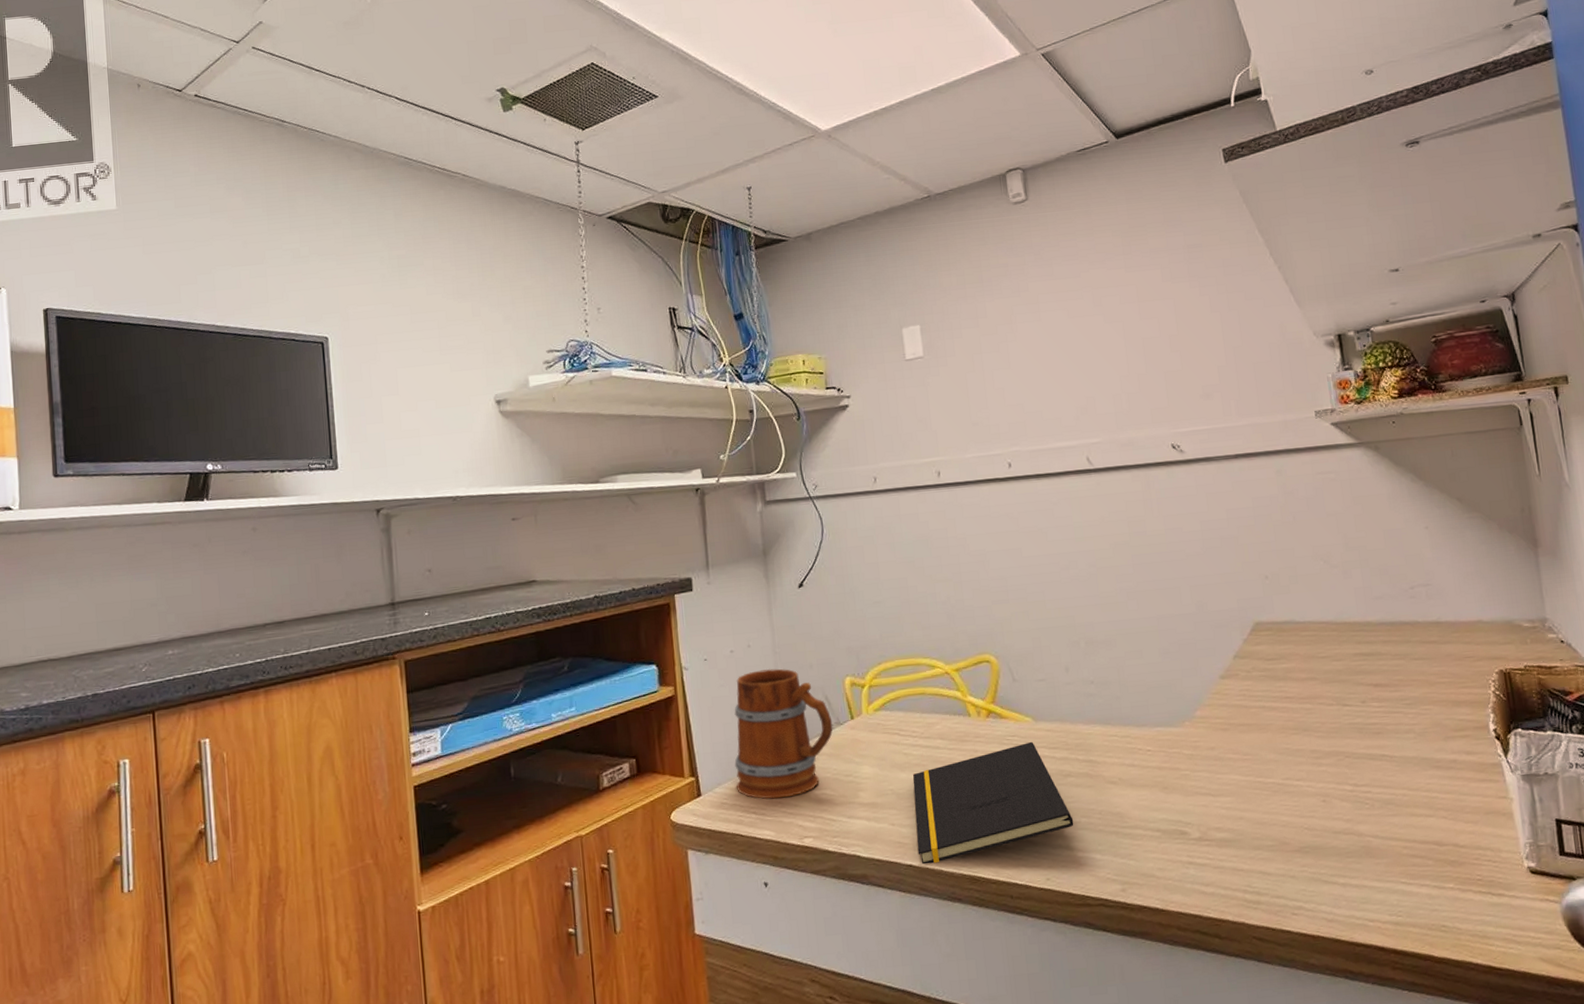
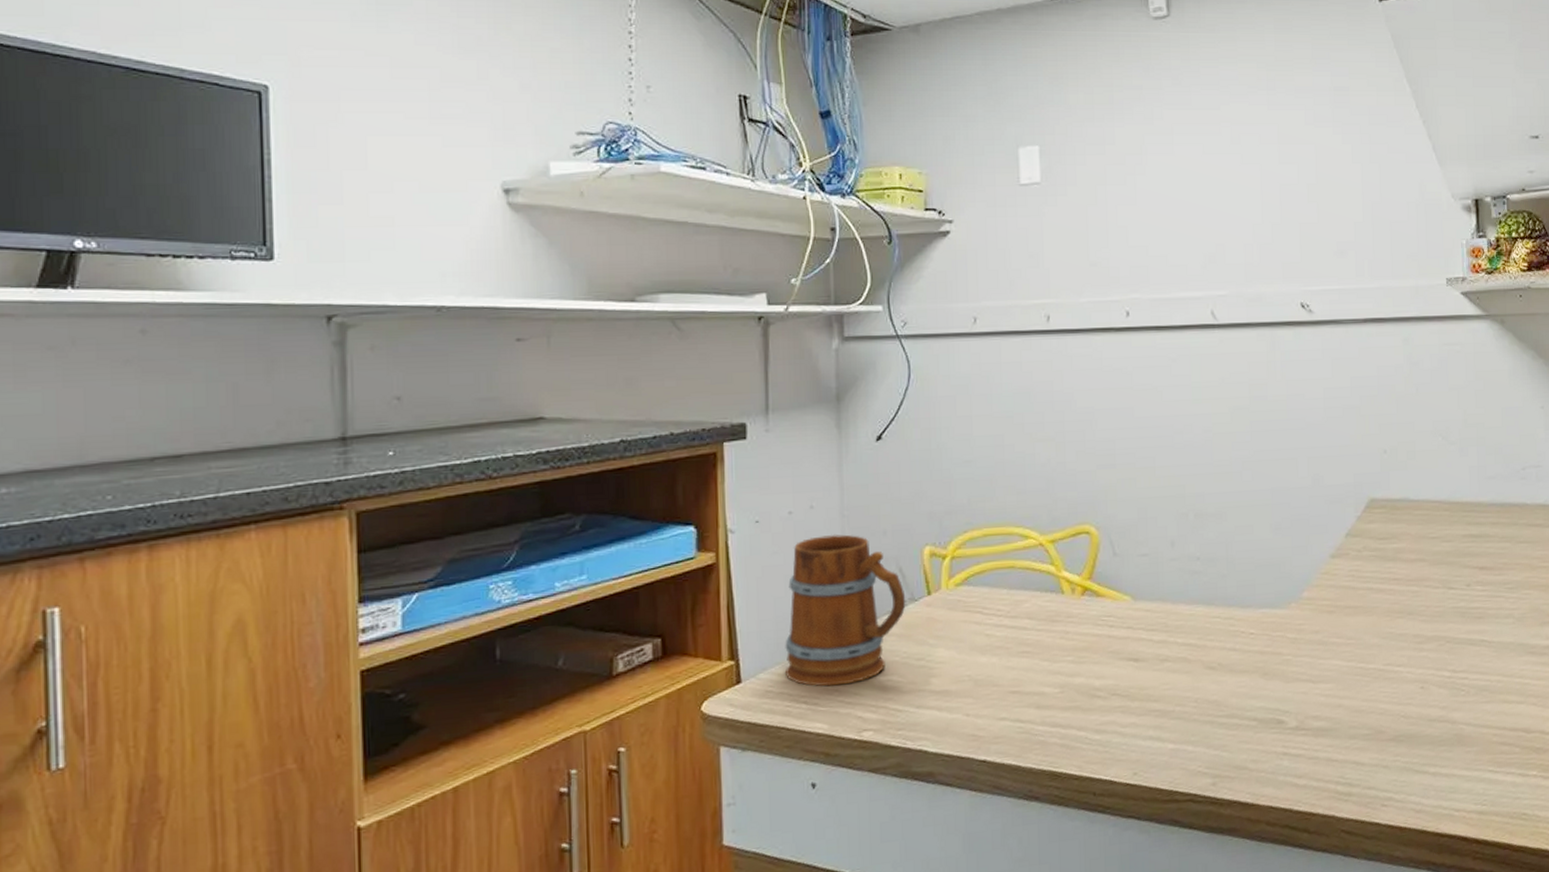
notepad: present [912,741,1074,865] -> none [993,622,1167,760]

